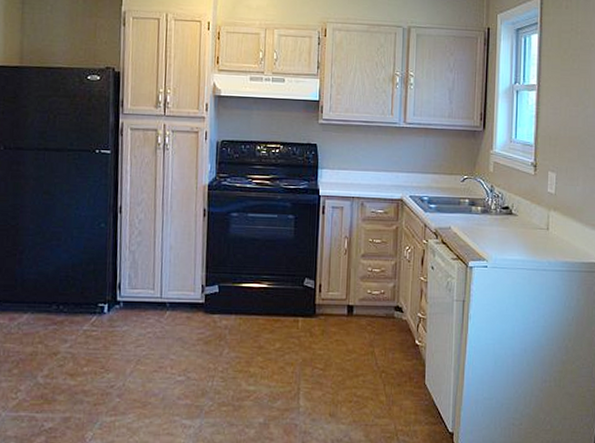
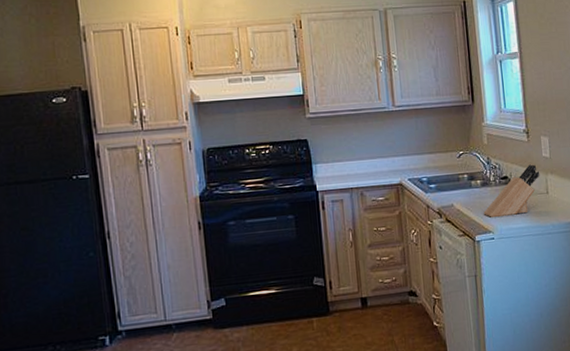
knife block: none [480,198,543,246] -> present [483,164,540,217]

